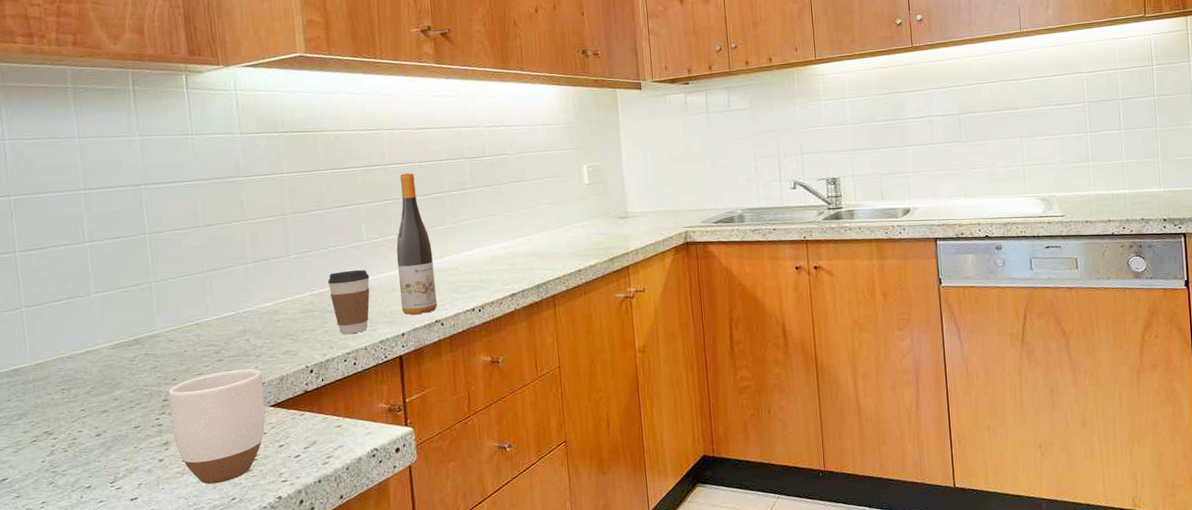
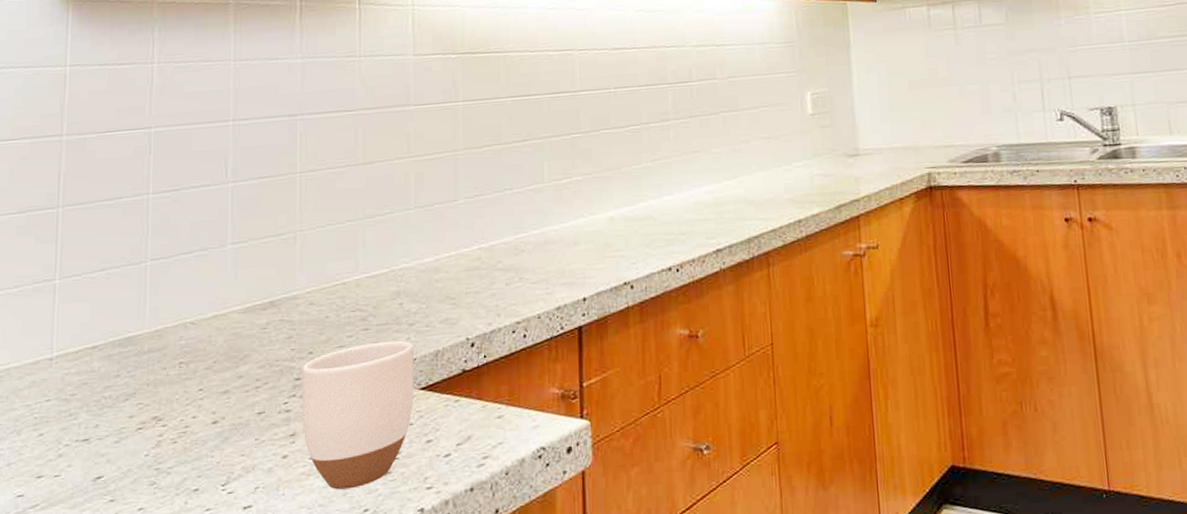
coffee cup: present [327,269,370,335] -> none [499,217,549,299]
wine bottle: present [396,173,437,315] -> none [582,101,627,275]

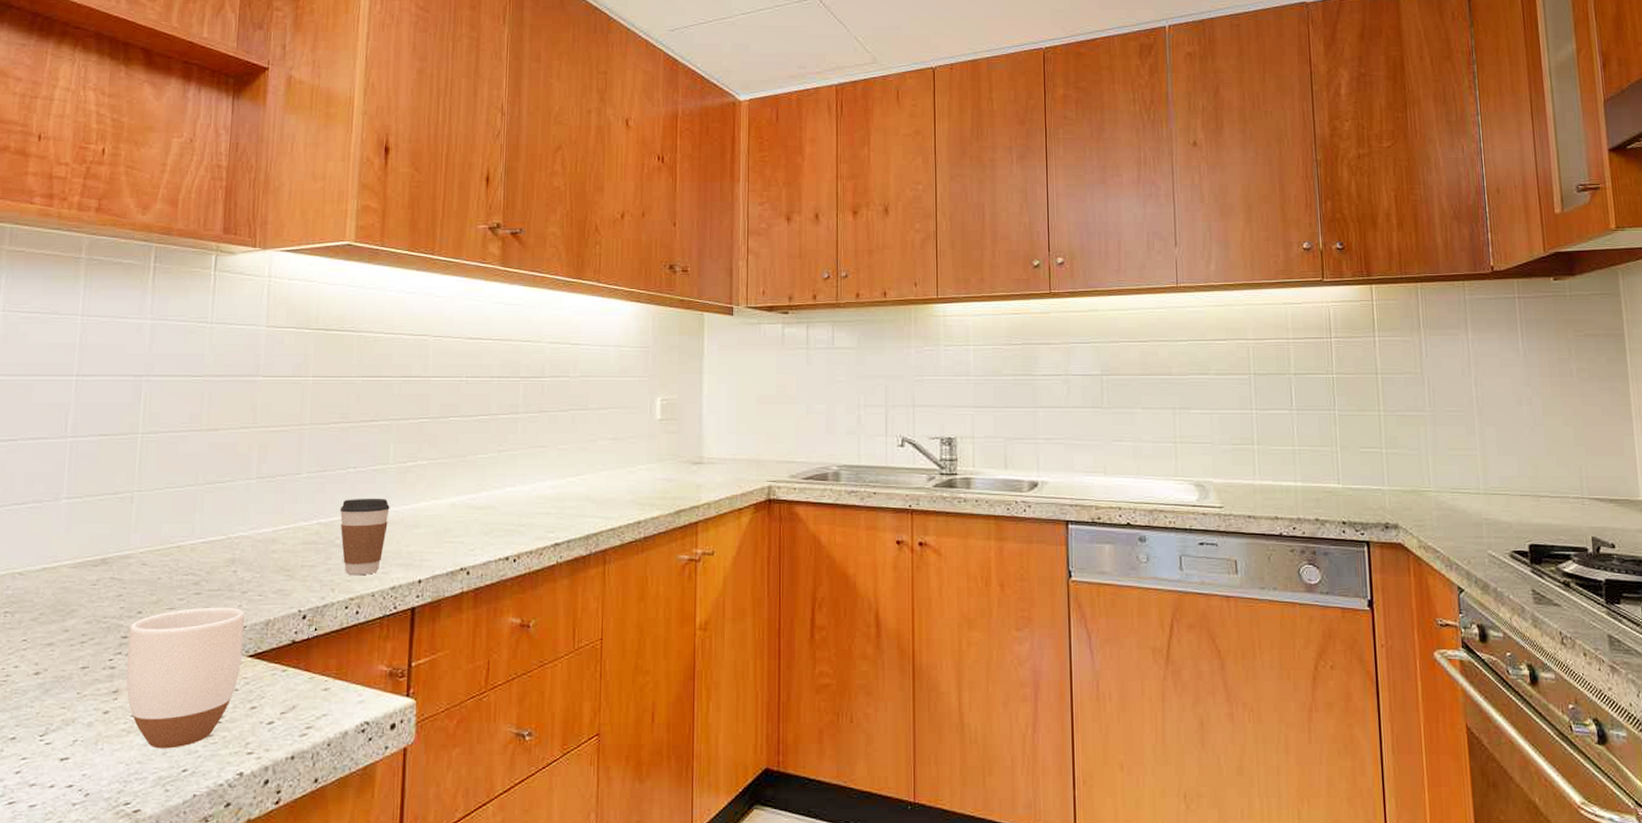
coffee cup: none [499,217,549,299] -> present [339,498,390,576]

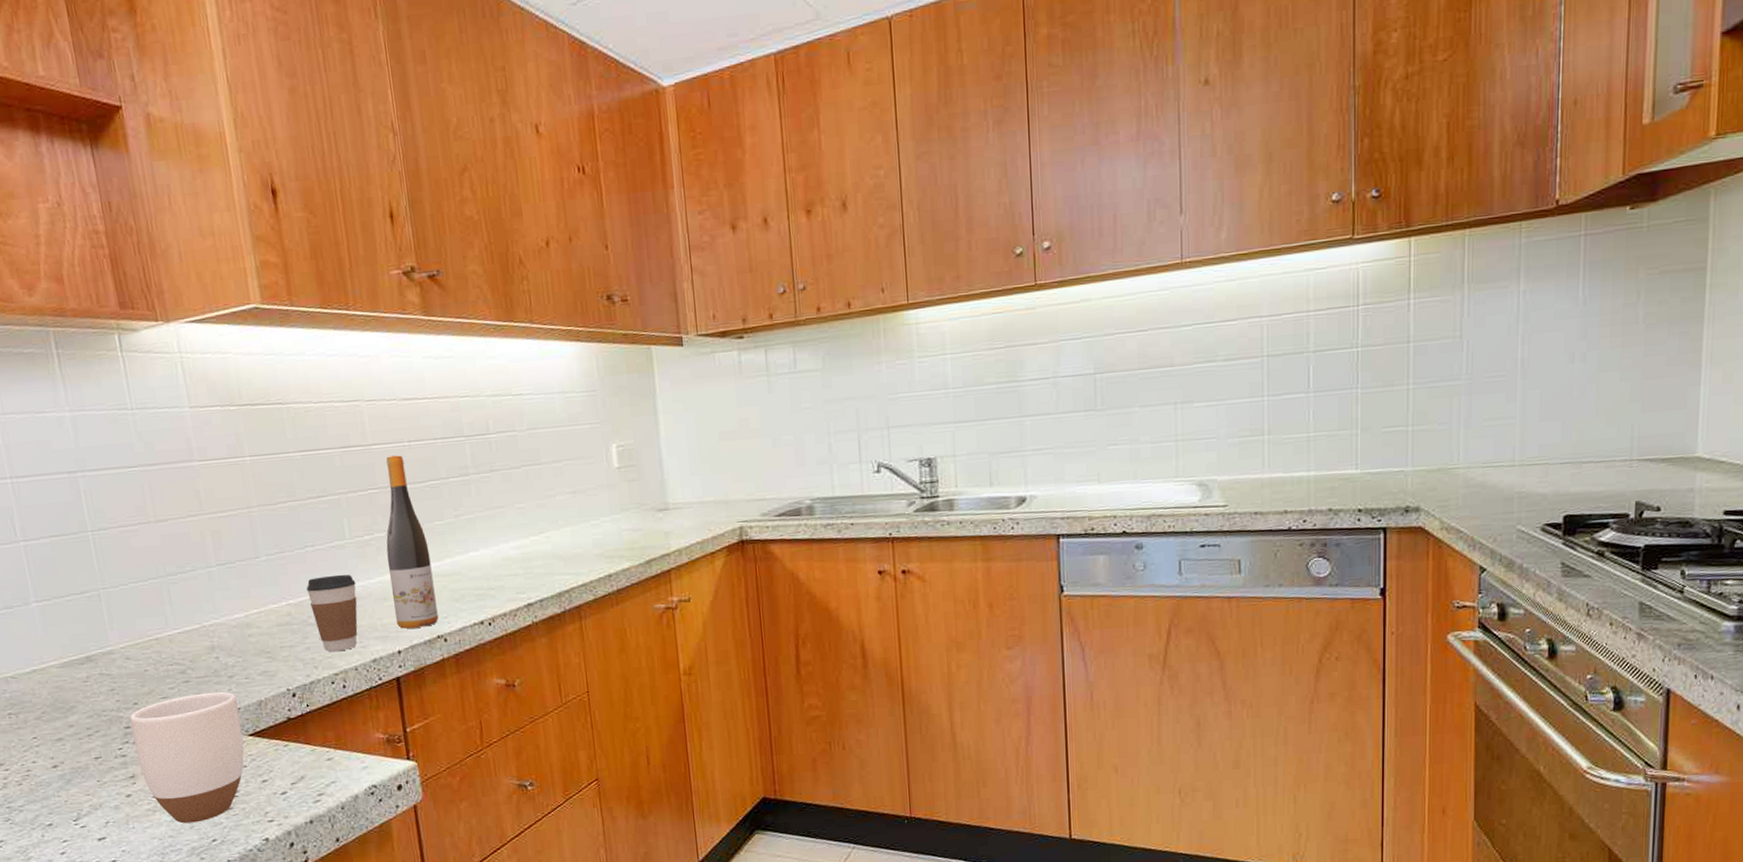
wine bottle: none [423,389,468,558] -> present [386,455,439,629]

